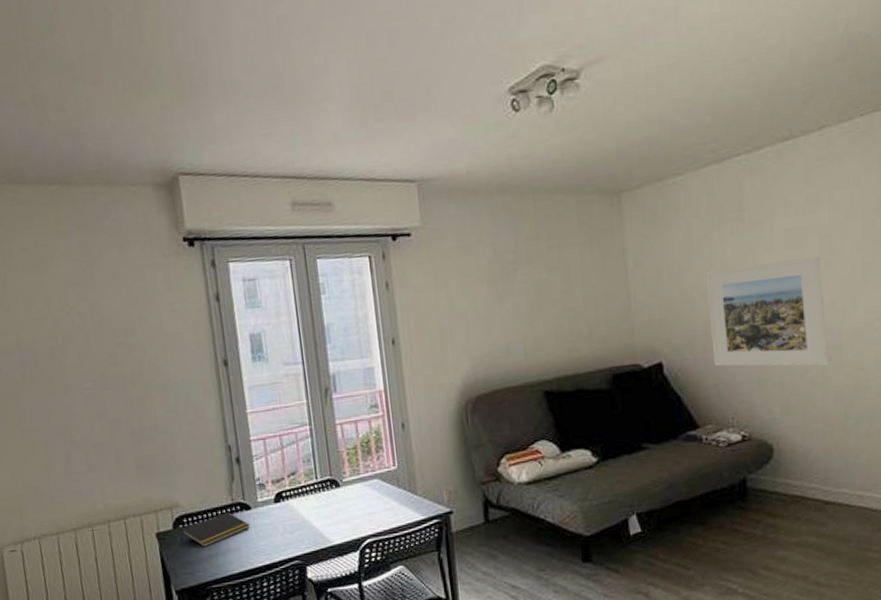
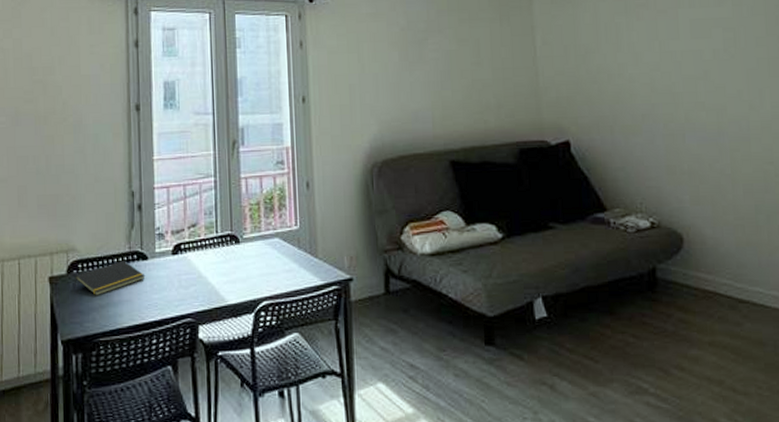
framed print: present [706,256,829,367] -> none [613,47,738,157]

